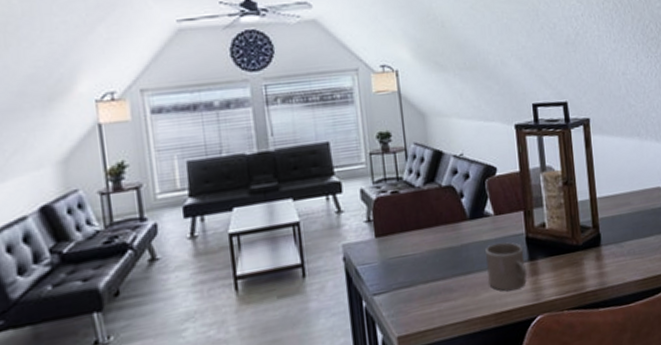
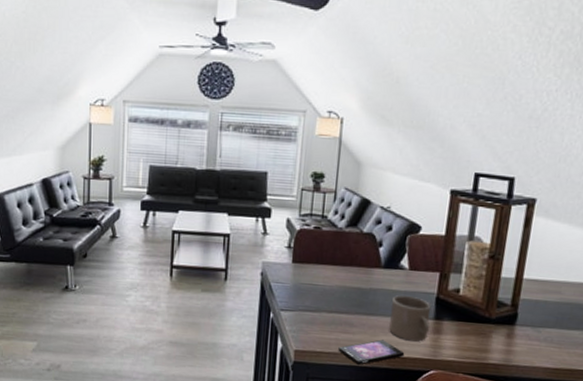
smartphone: none [443,297,510,333] -> present [338,339,405,365]

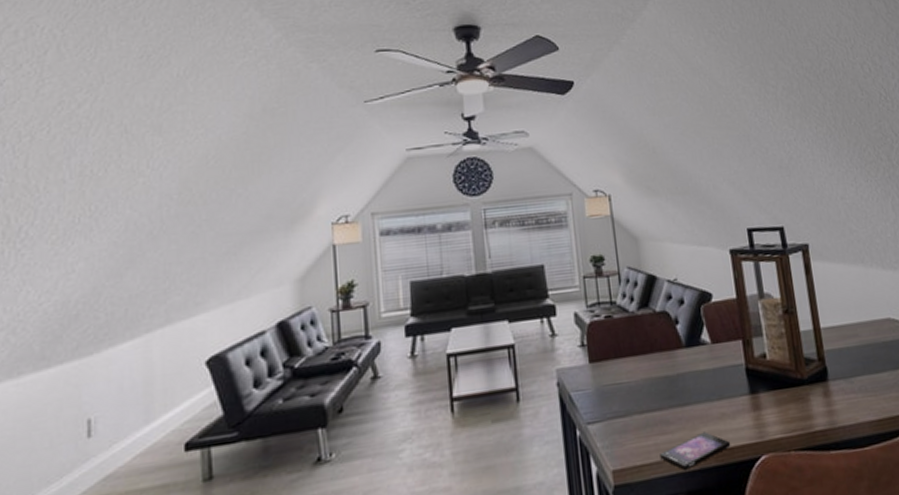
mug: present [389,295,432,342] -> none [702,372,749,426]

